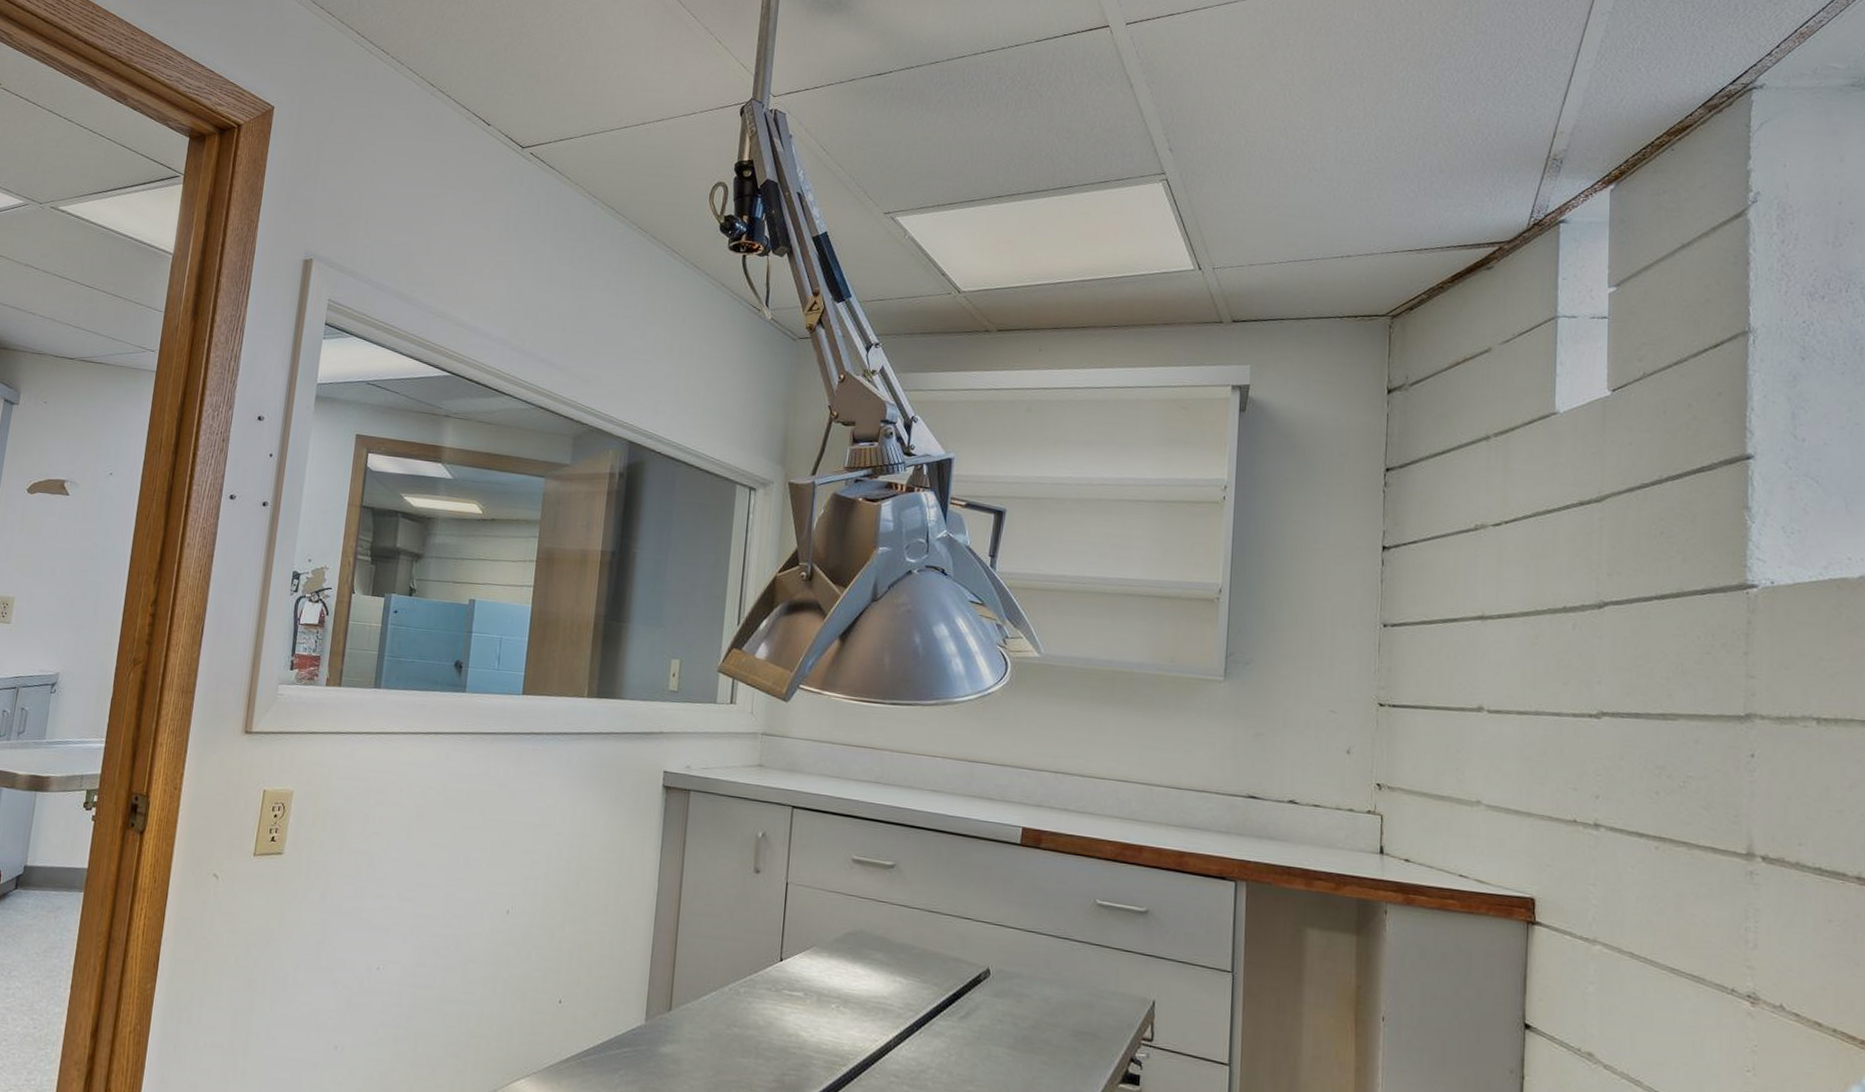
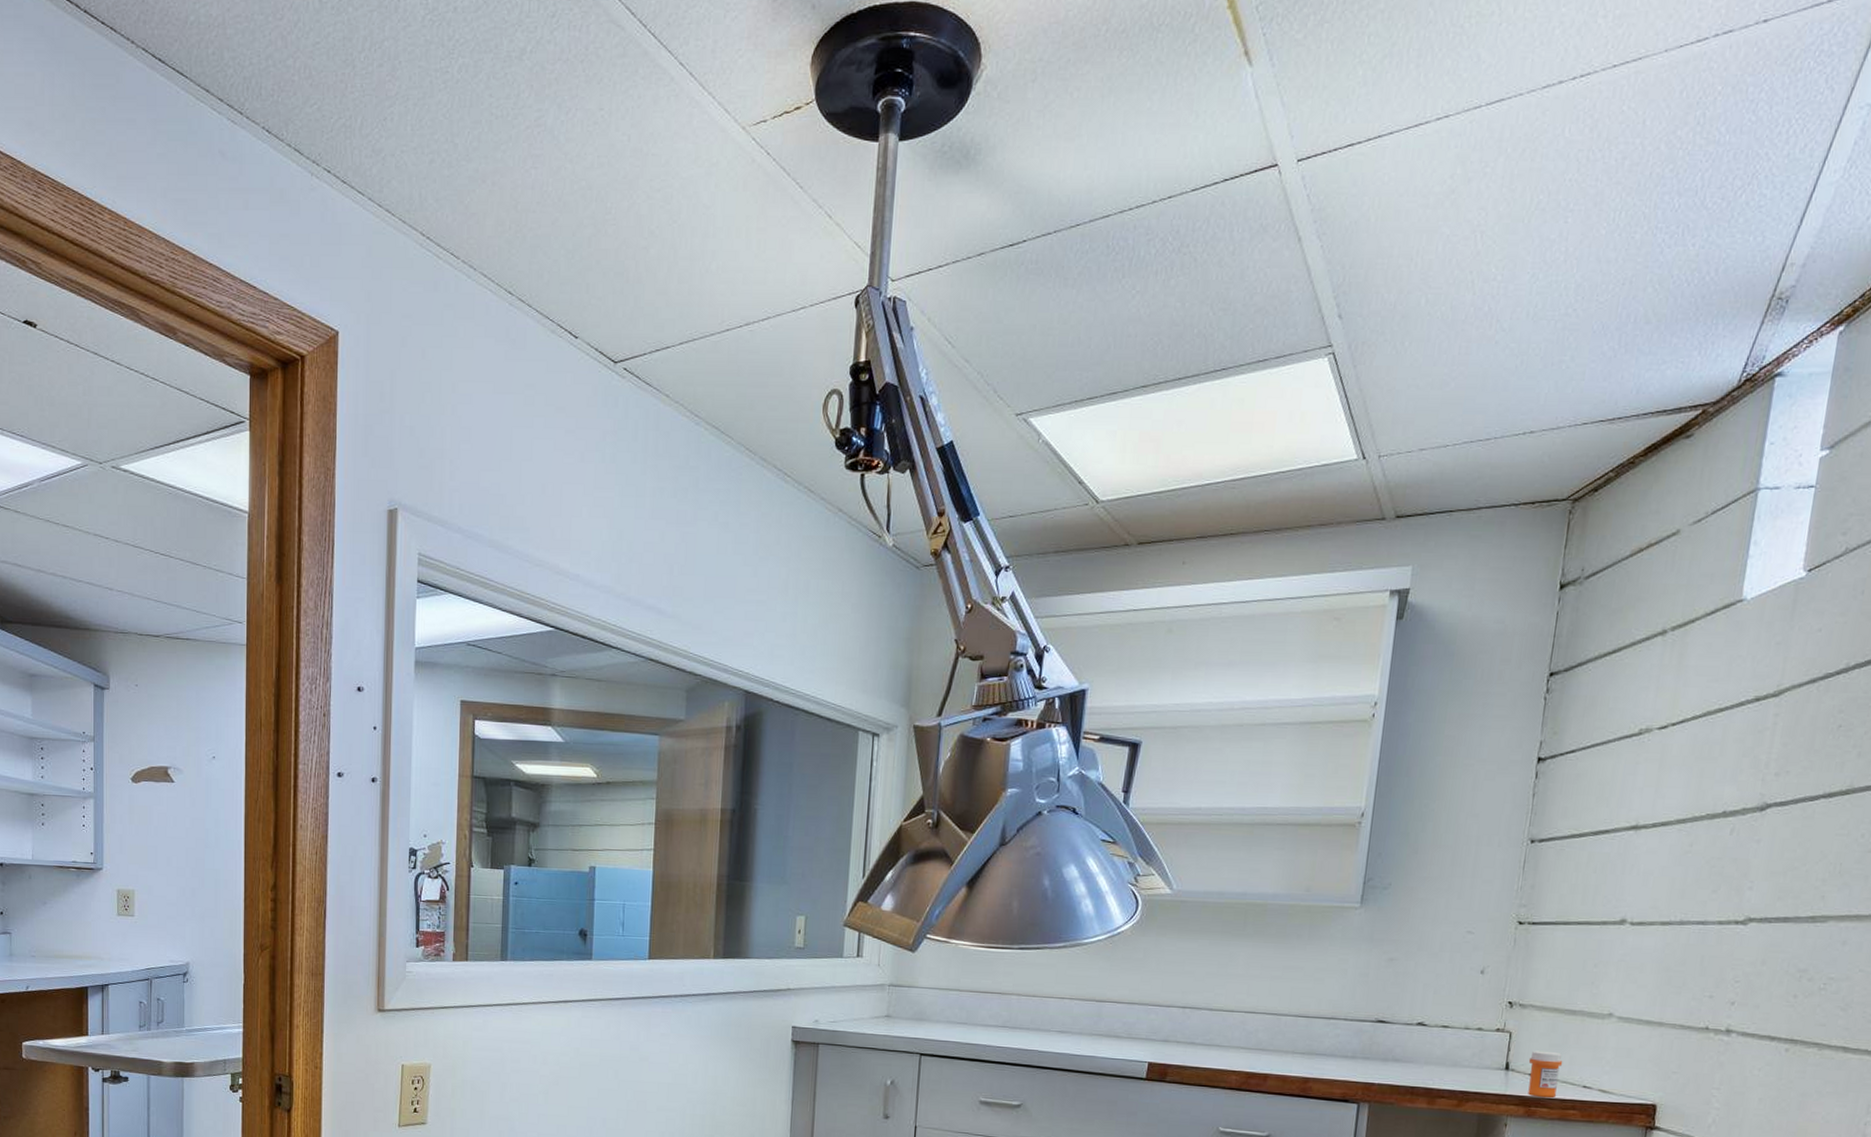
medicine bottle: none [1402,835,1437,887] -> present [1528,1050,1563,1099]

